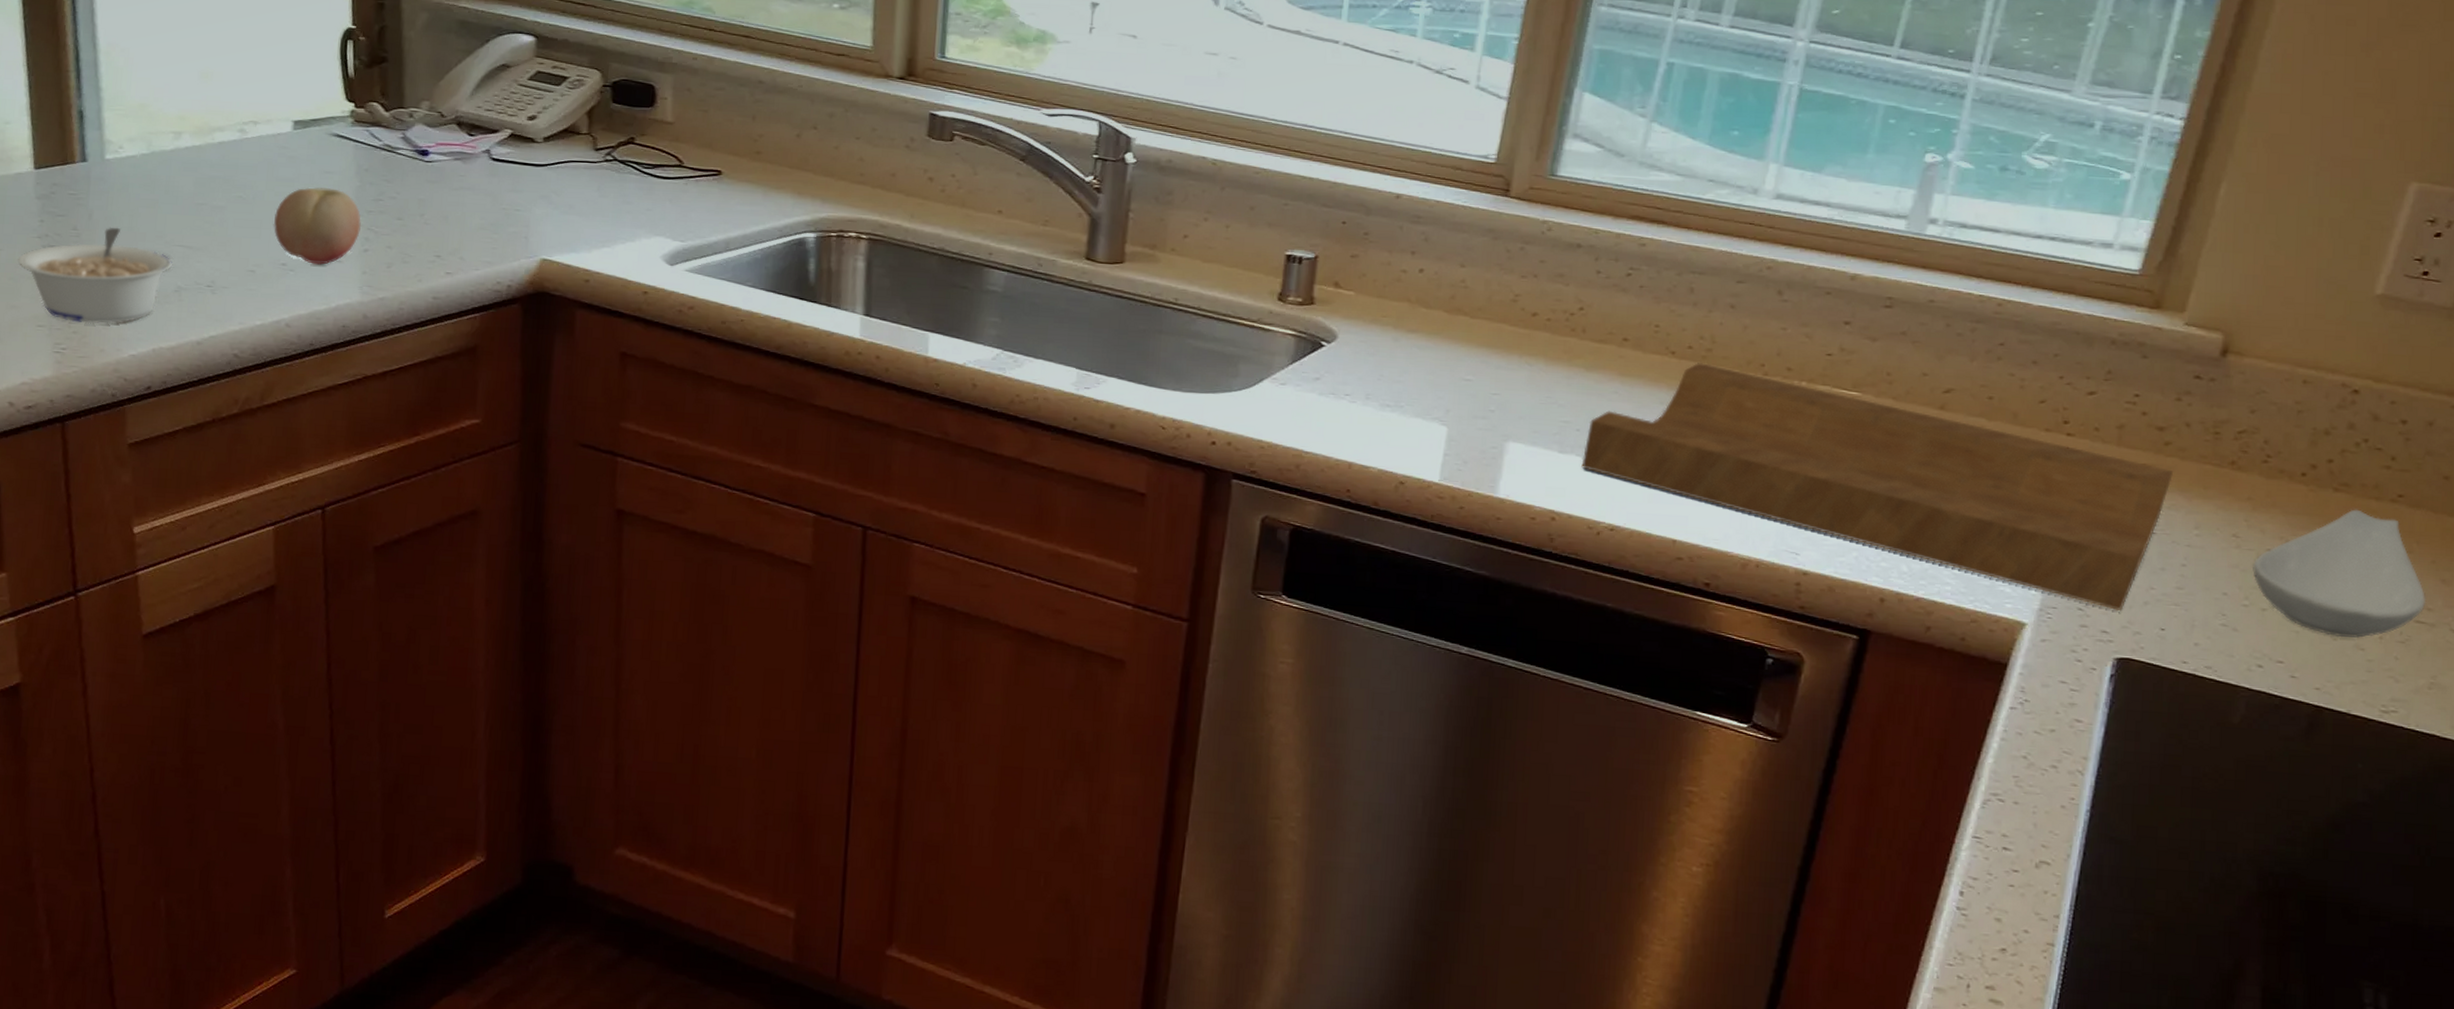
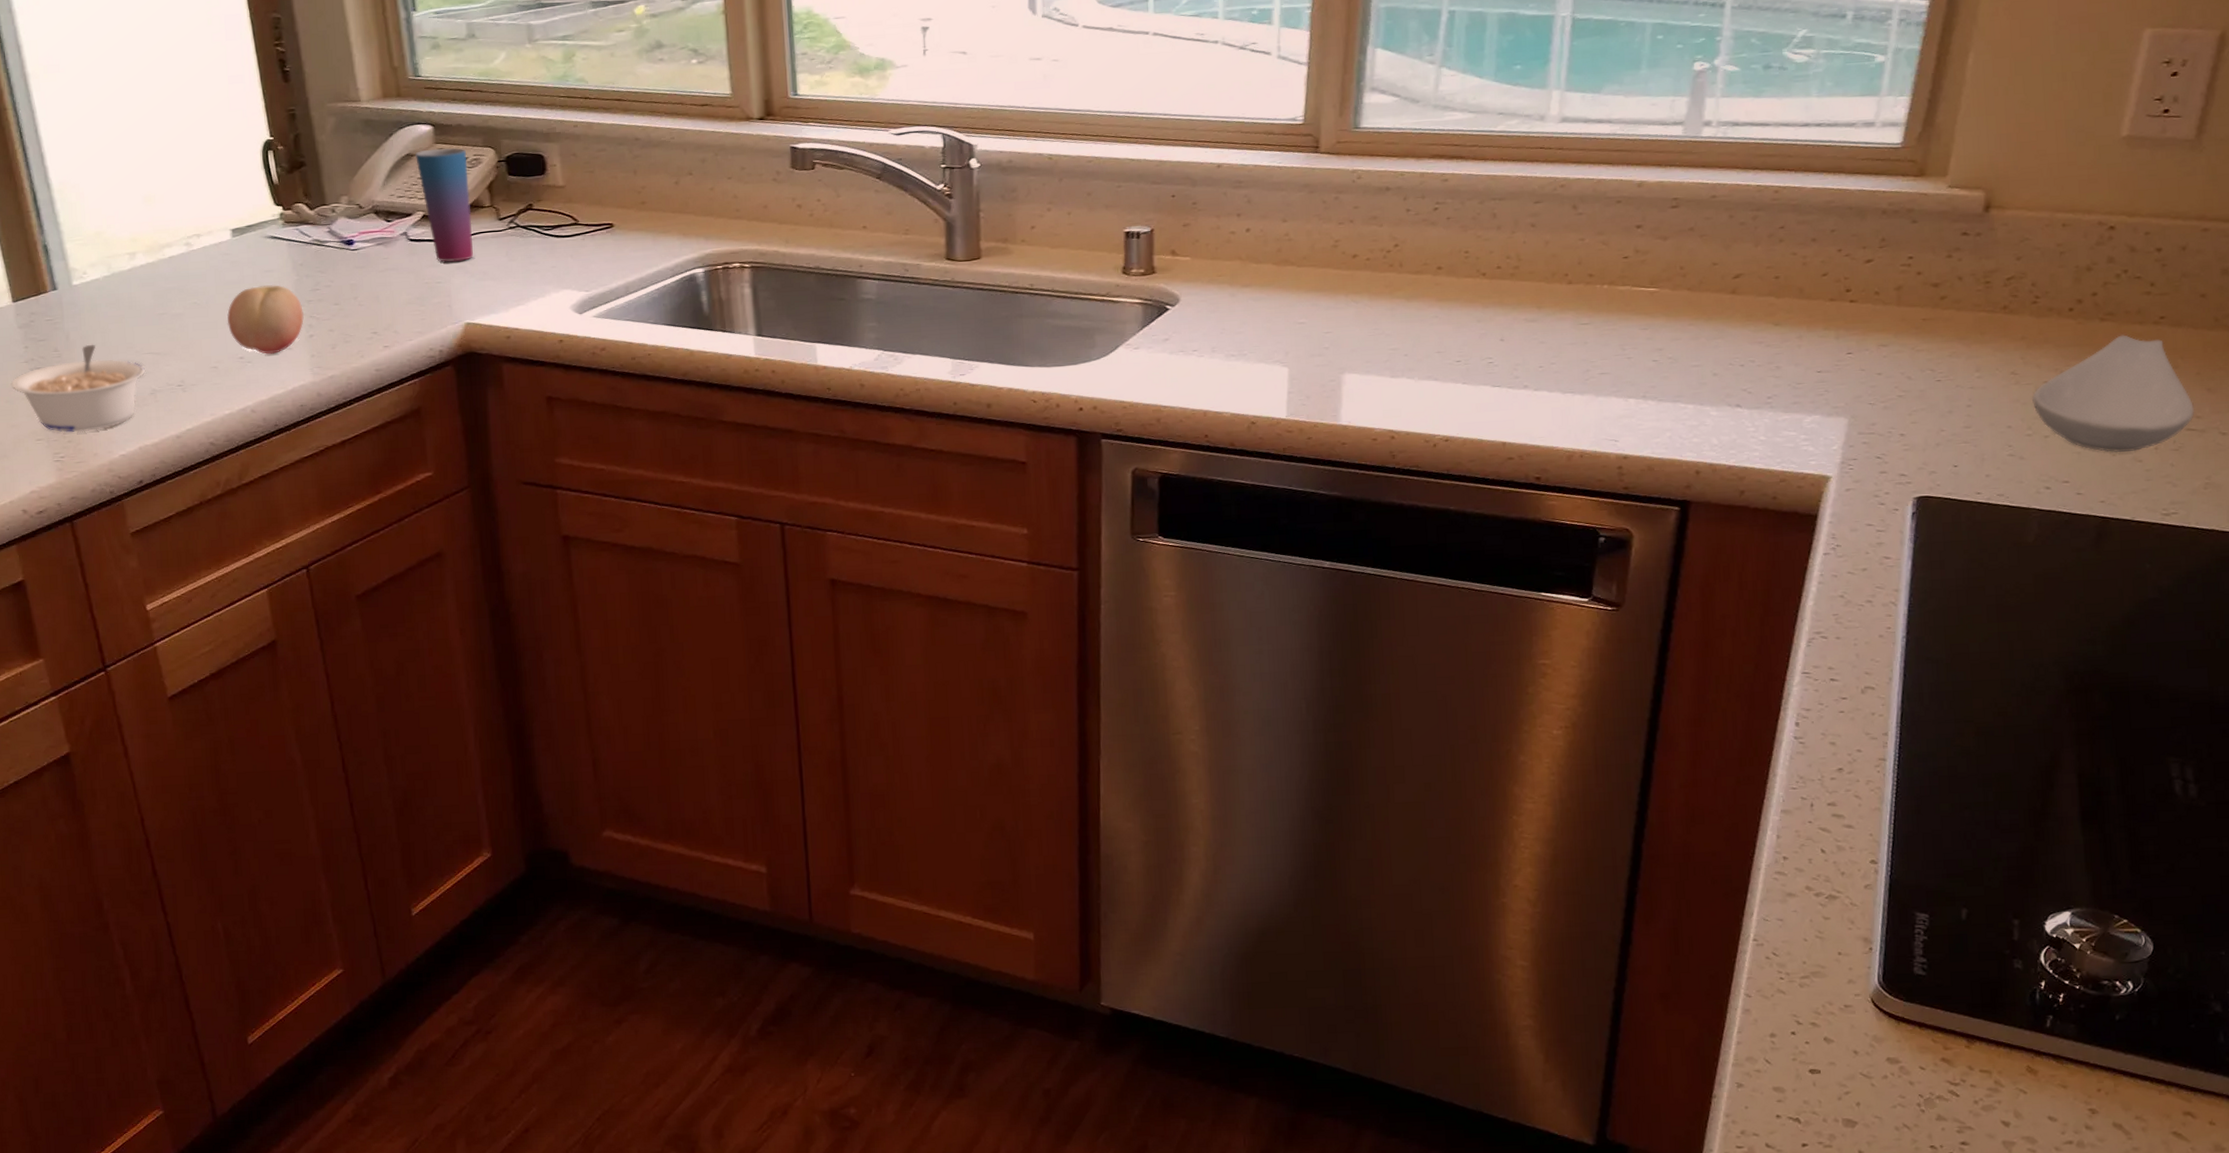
cup: none [511,62,569,190] -> present [414,147,473,262]
cutting board: present [1581,362,2174,612] -> none [1412,279,1952,455]

